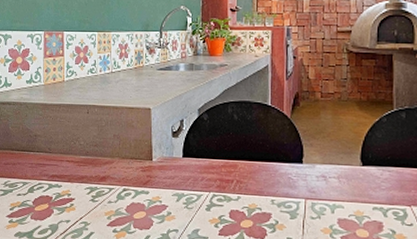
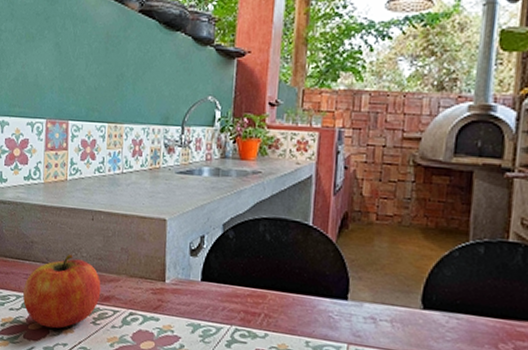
fruit: none [29,143,98,208] -> present [23,254,101,329]

